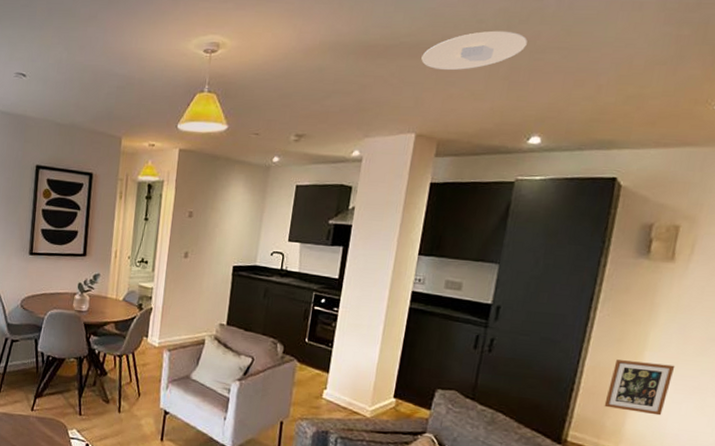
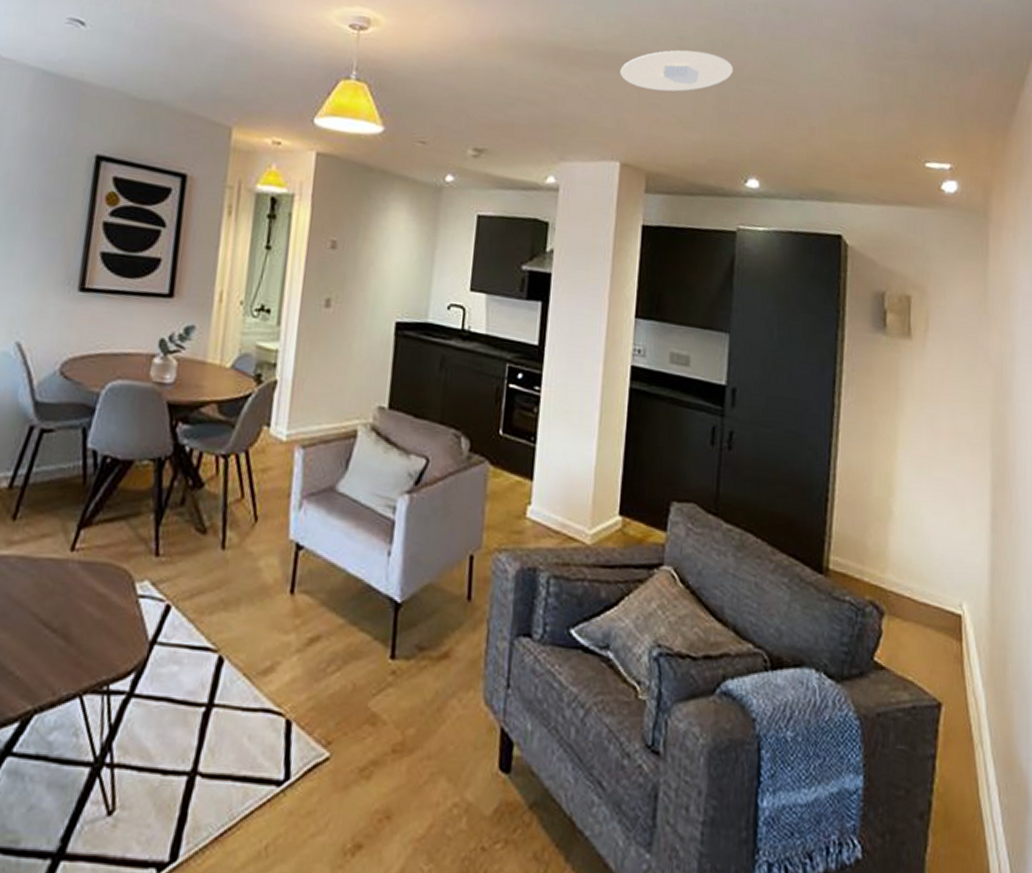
picture frame: present [604,360,675,416] -> none [863,459,930,532]

